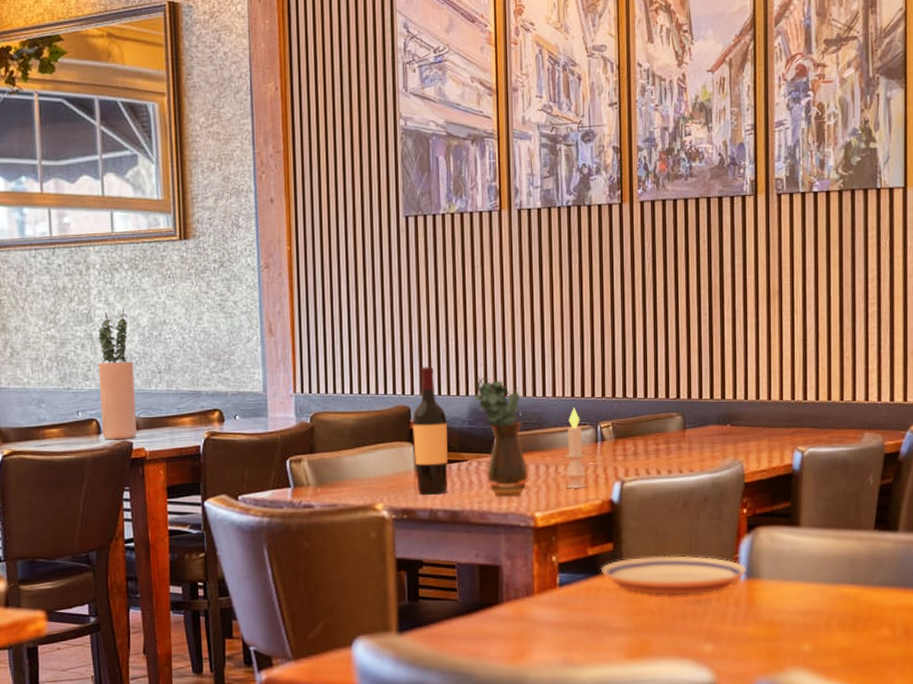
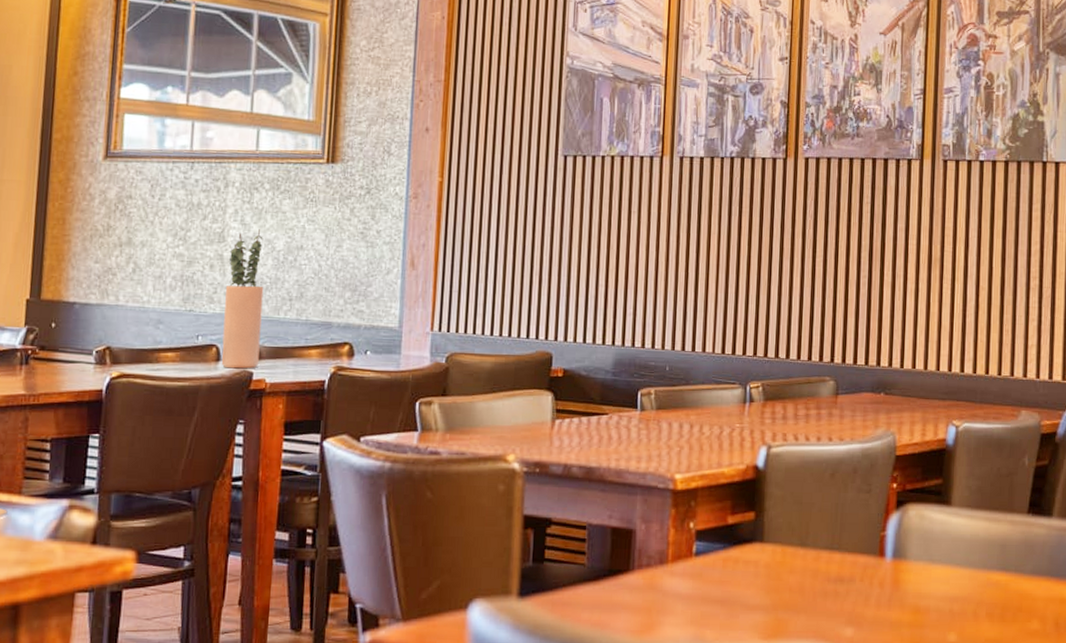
wine bottle: present [412,366,448,495] -> none [552,312,590,449]
vase: present [475,375,528,498] -> none [621,324,671,457]
candle: present [565,407,587,489] -> none [710,365,732,451]
plate: present [600,555,747,595] -> none [739,529,894,572]

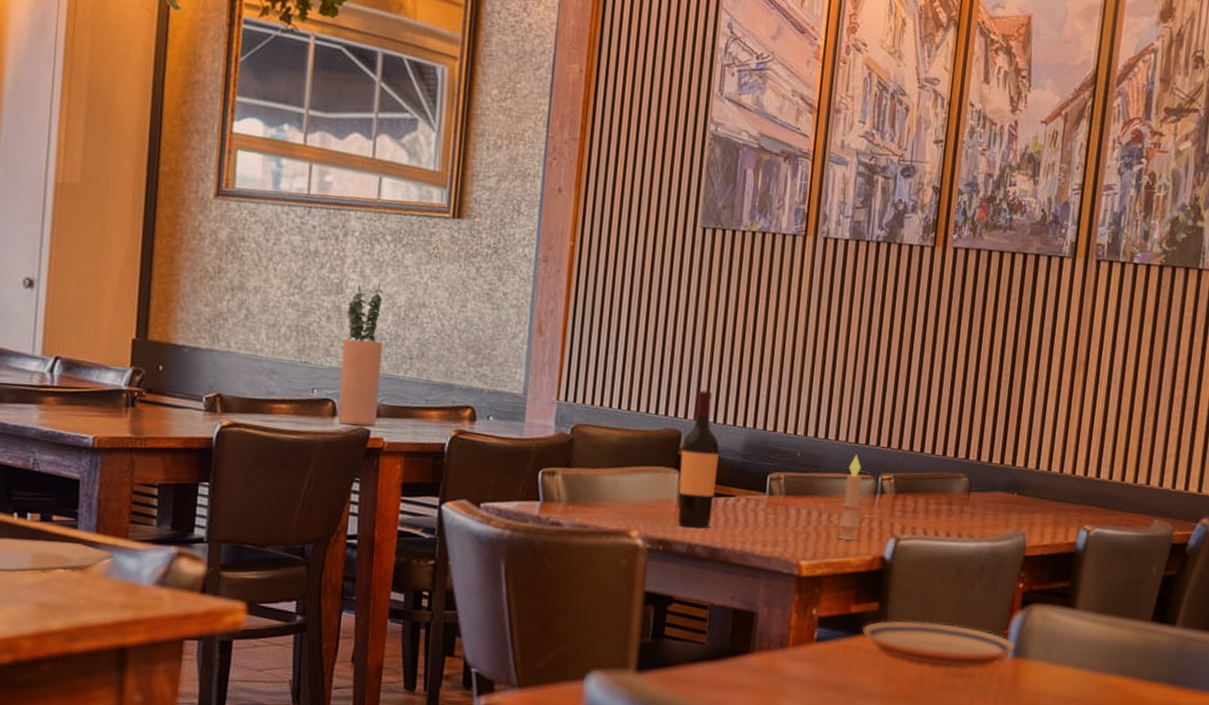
wine bottle: none [552,312,590,449] -> present [677,390,720,529]
candle: none [710,365,732,451] -> present [837,454,862,541]
plate: none [739,529,894,572] -> present [862,620,1016,667]

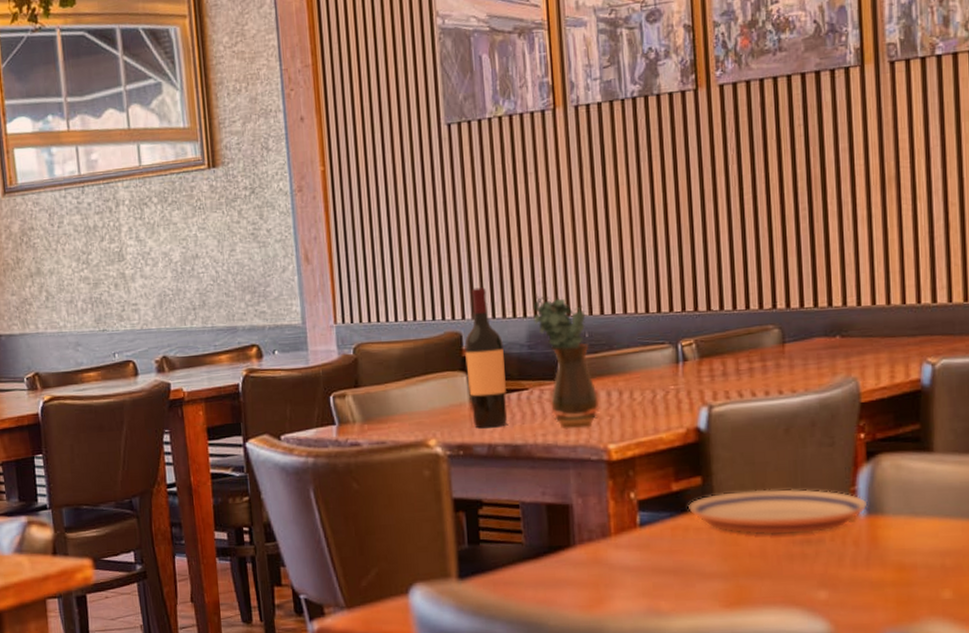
vase: present [337,282,384,427] -> none [131,243,174,382]
vase: none [752,406,801,542] -> present [533,293,599,430]
candle: present [837,454,862,541] -> none [640,324,668,417]

